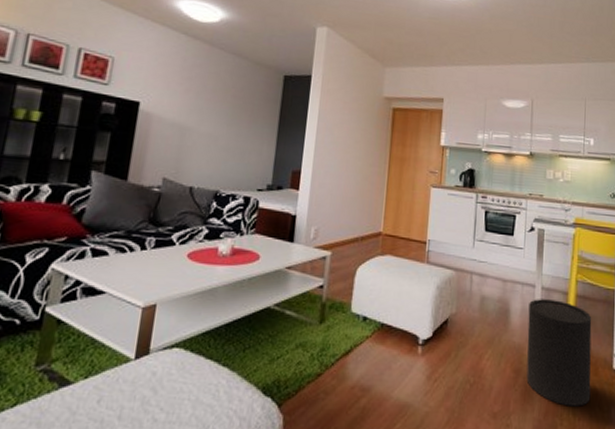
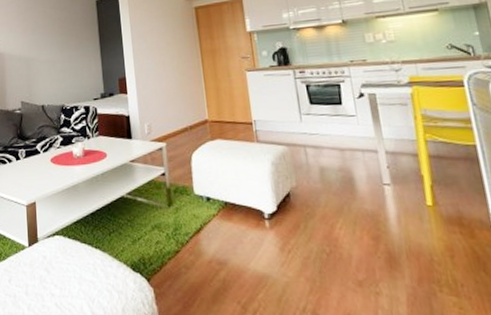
trash can: present [526,299,592,407] -> none [374,163,472,272]

